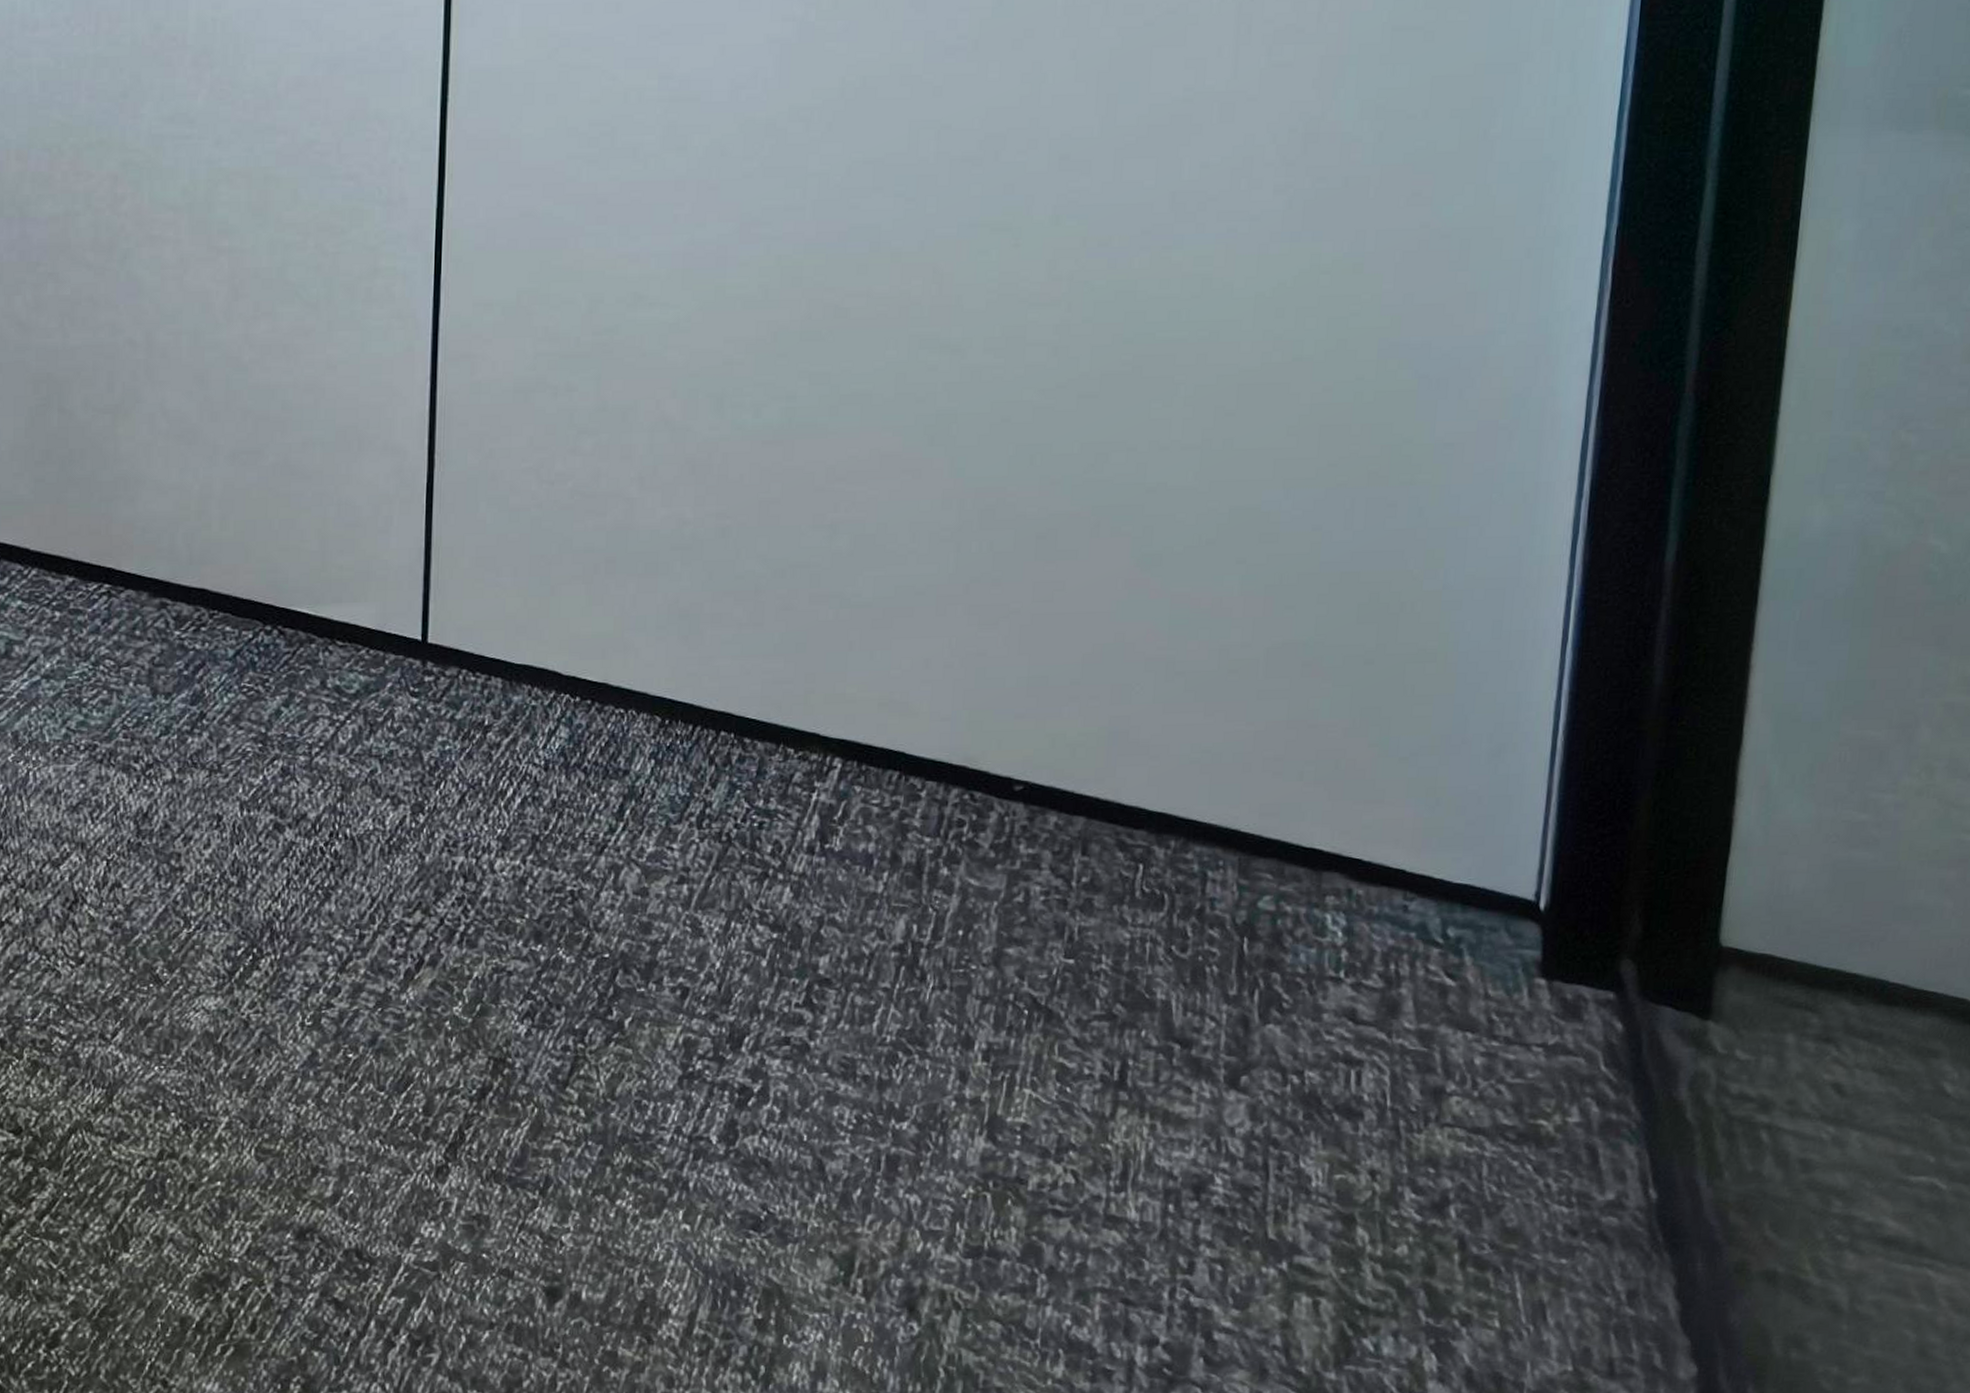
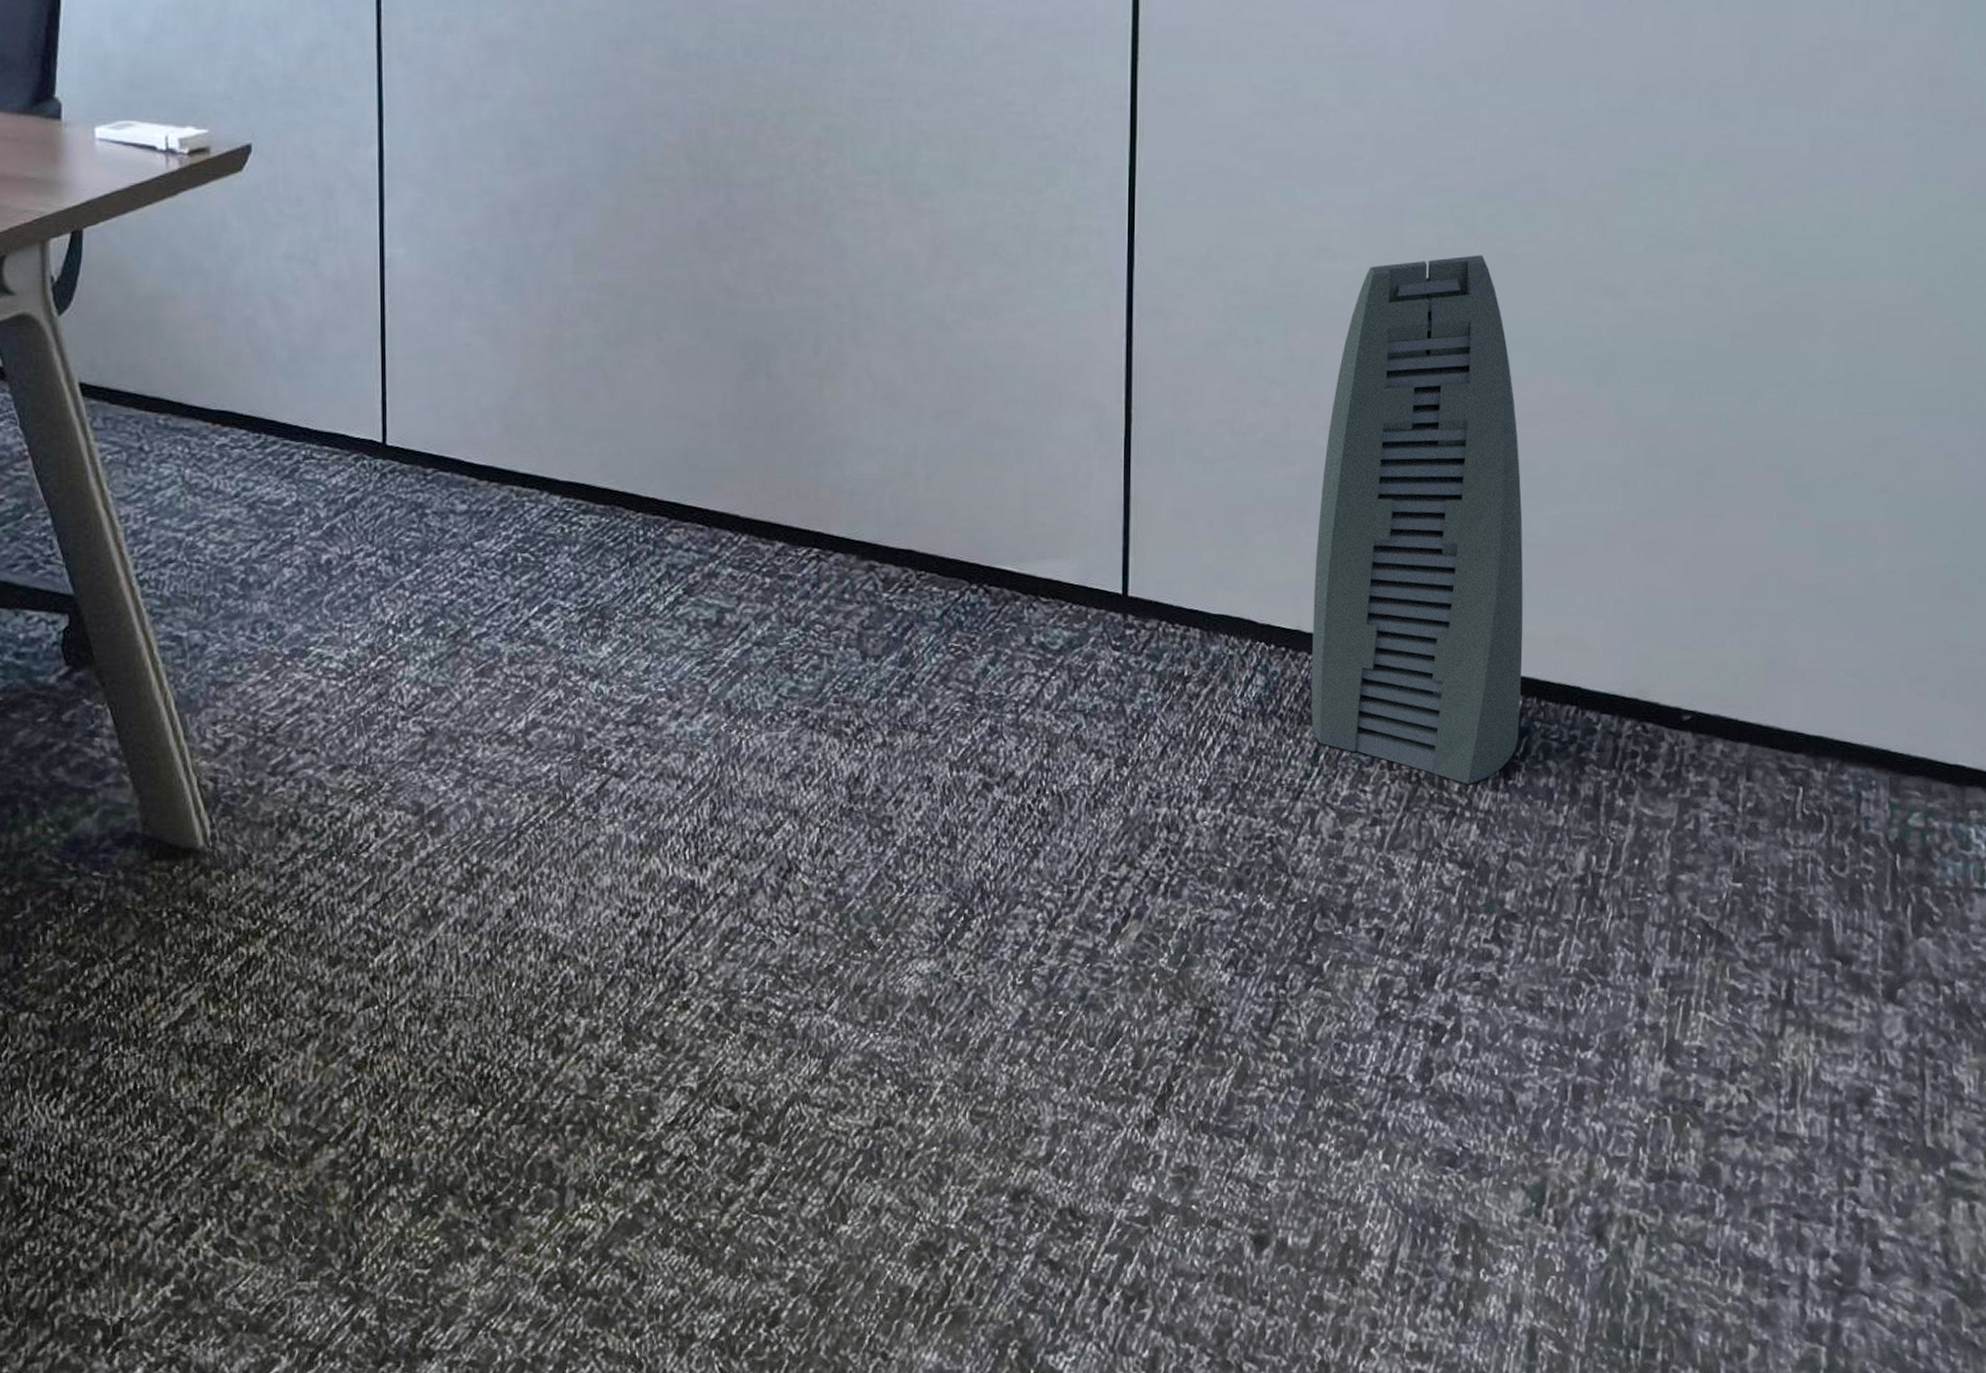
air purifier: none [617,307,847,846] -> present [1311,255,1523,784]

